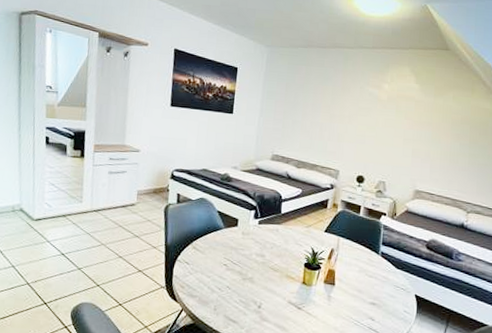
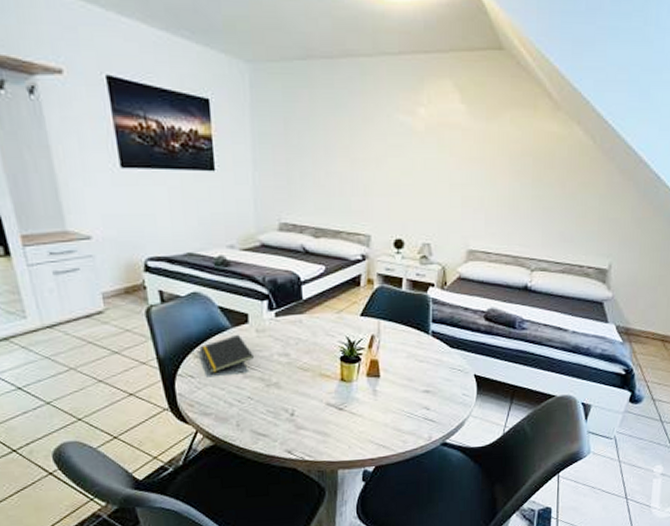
notepad: none [197,234,238,264] -> present [199,334,255,374]

